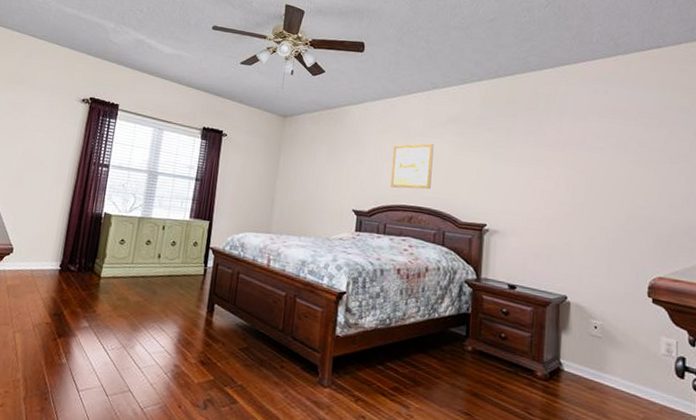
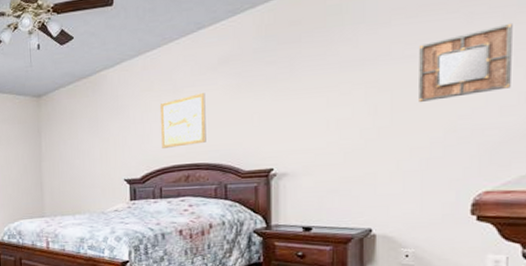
home mirror: none [607,137,677,191] -> present [419,22,513,103]

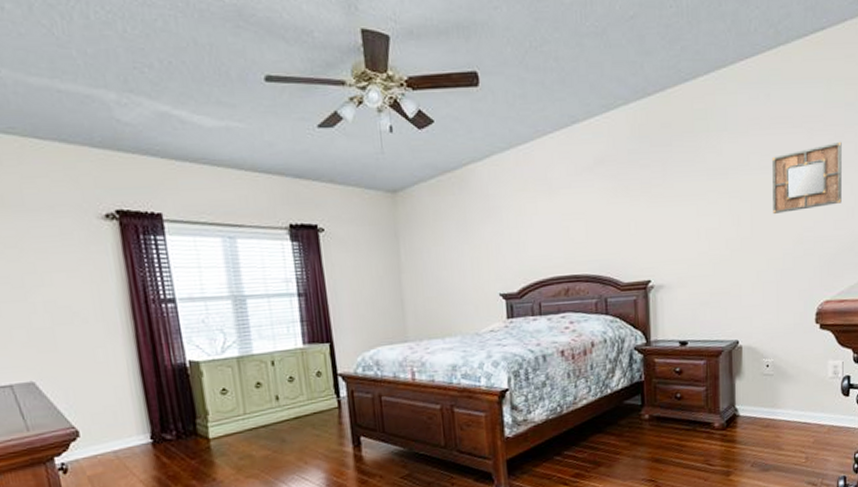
wall art: present [159,93,206,148] -> none [535,196,585,258]

